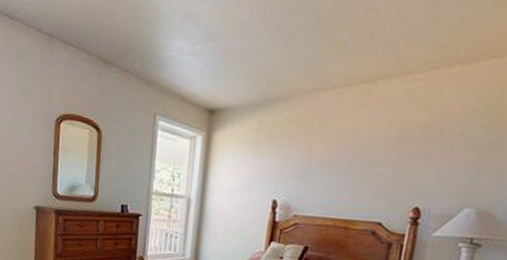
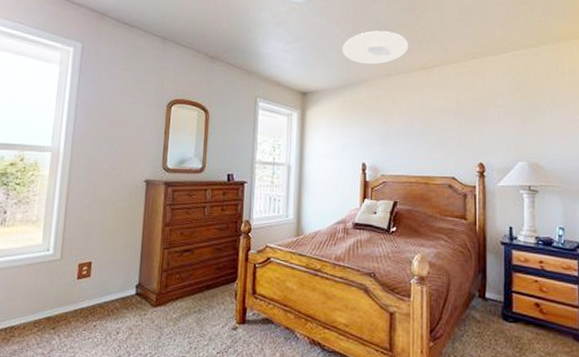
ceiling light: none [262,26,351,75] -> present [342,30,409,65]

